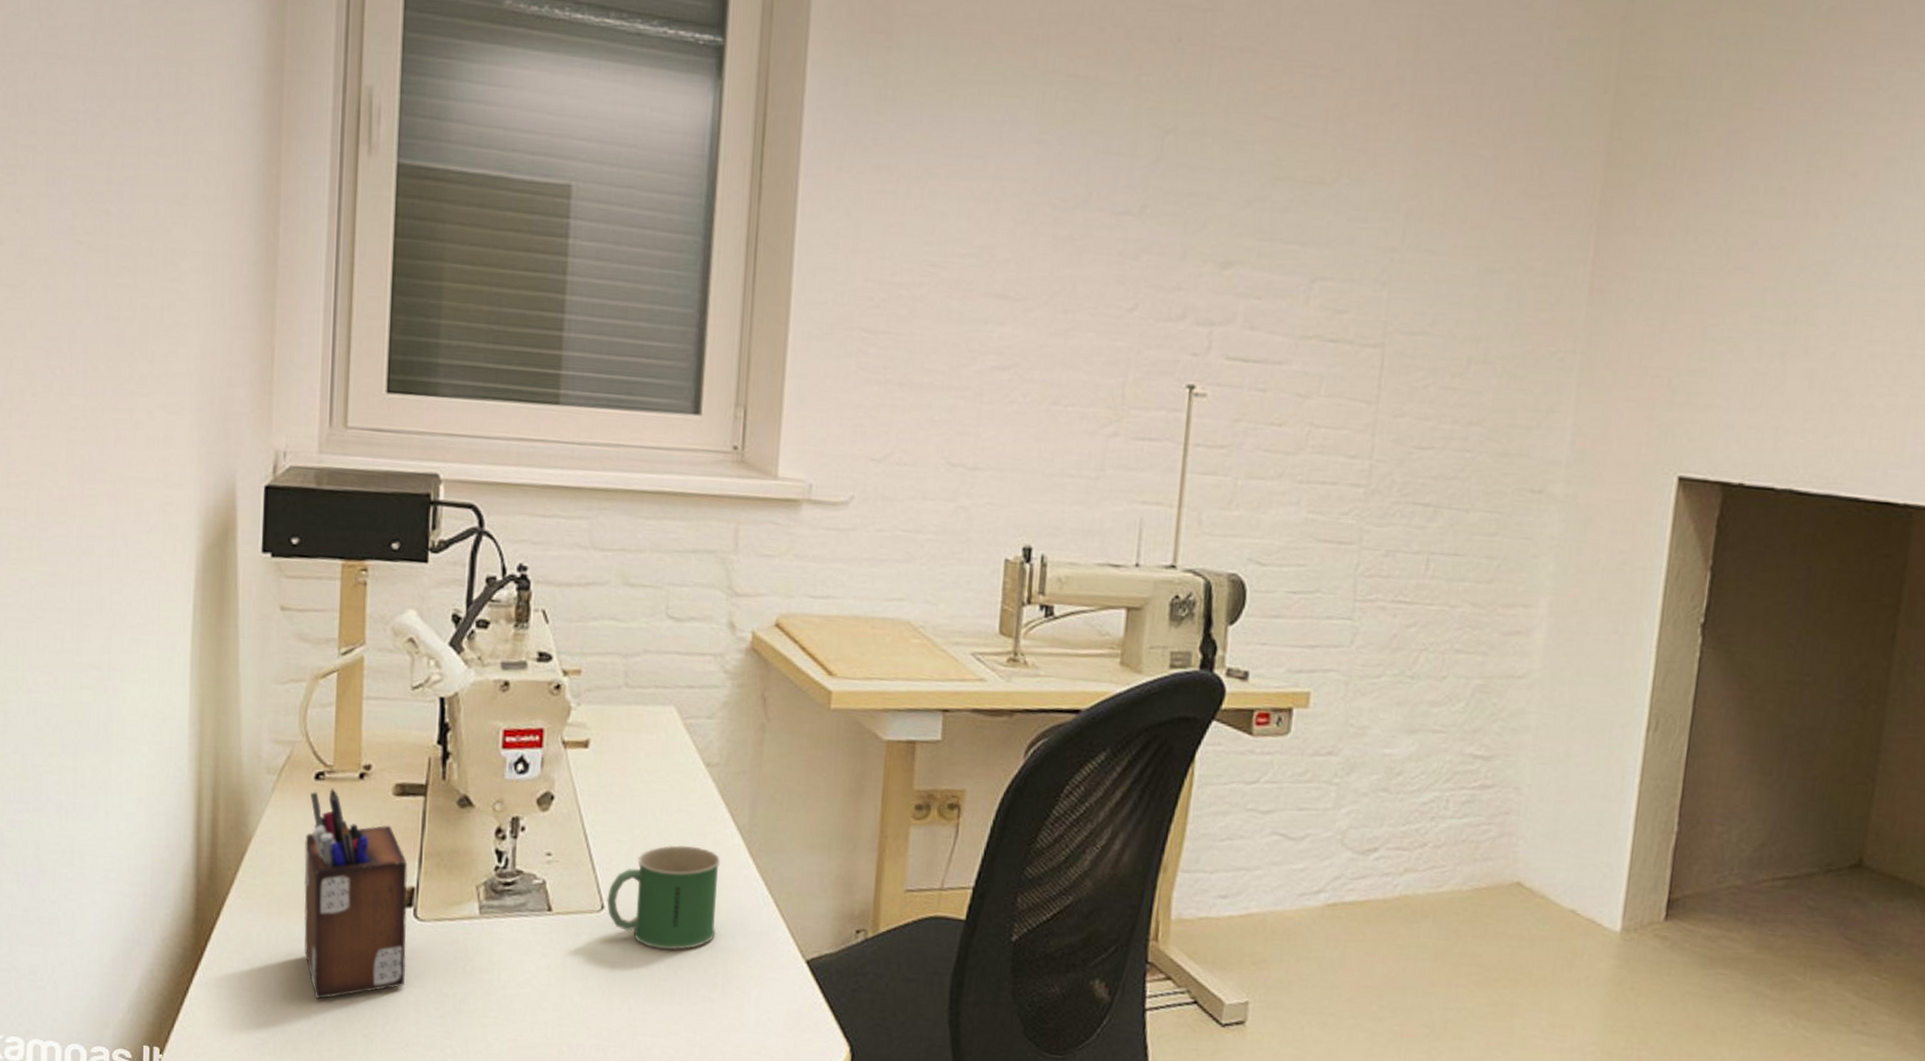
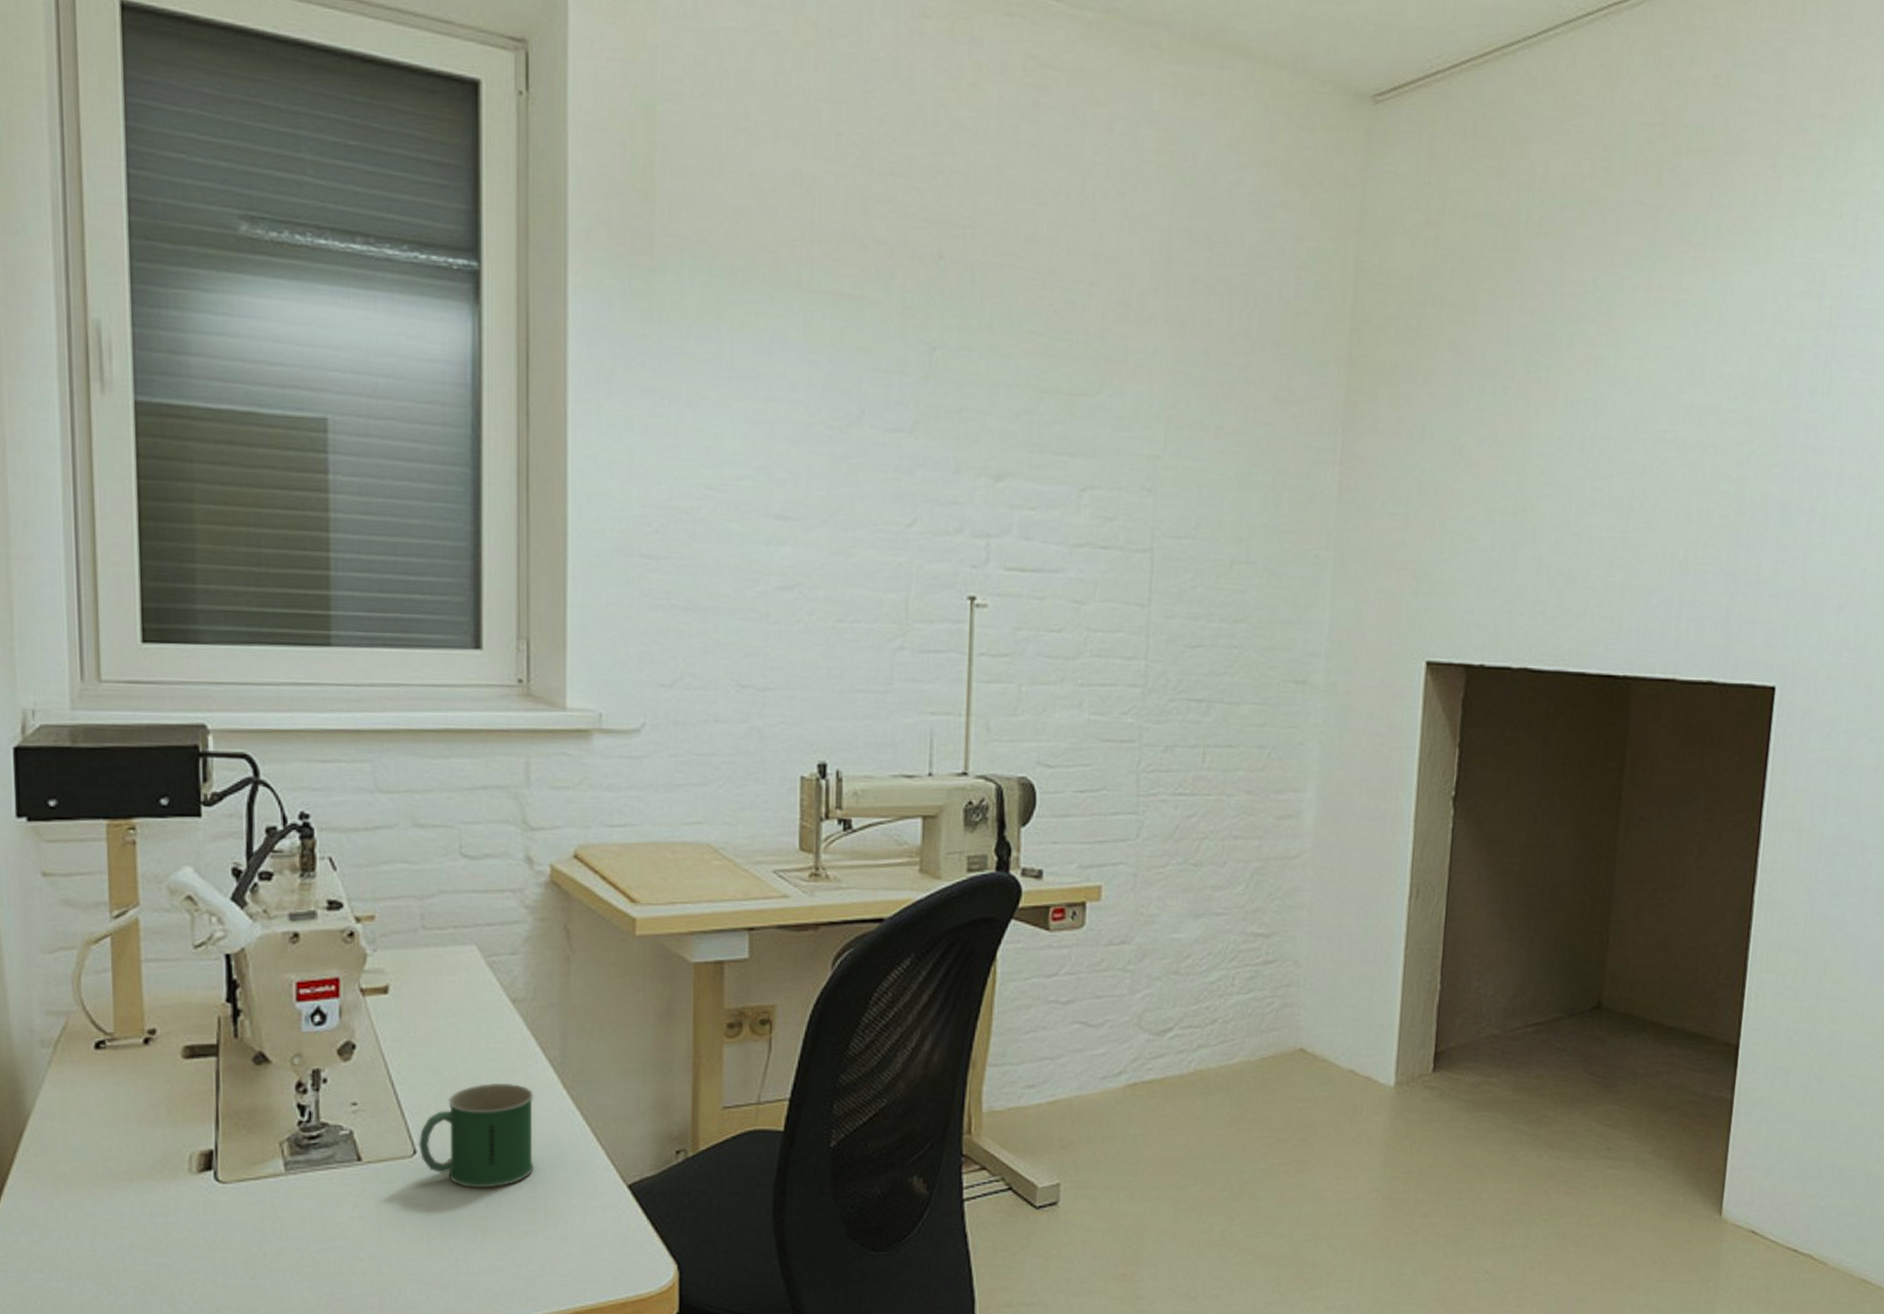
desk organizer: present [303,787,408,999] -> none [89,1056,211,1273]

